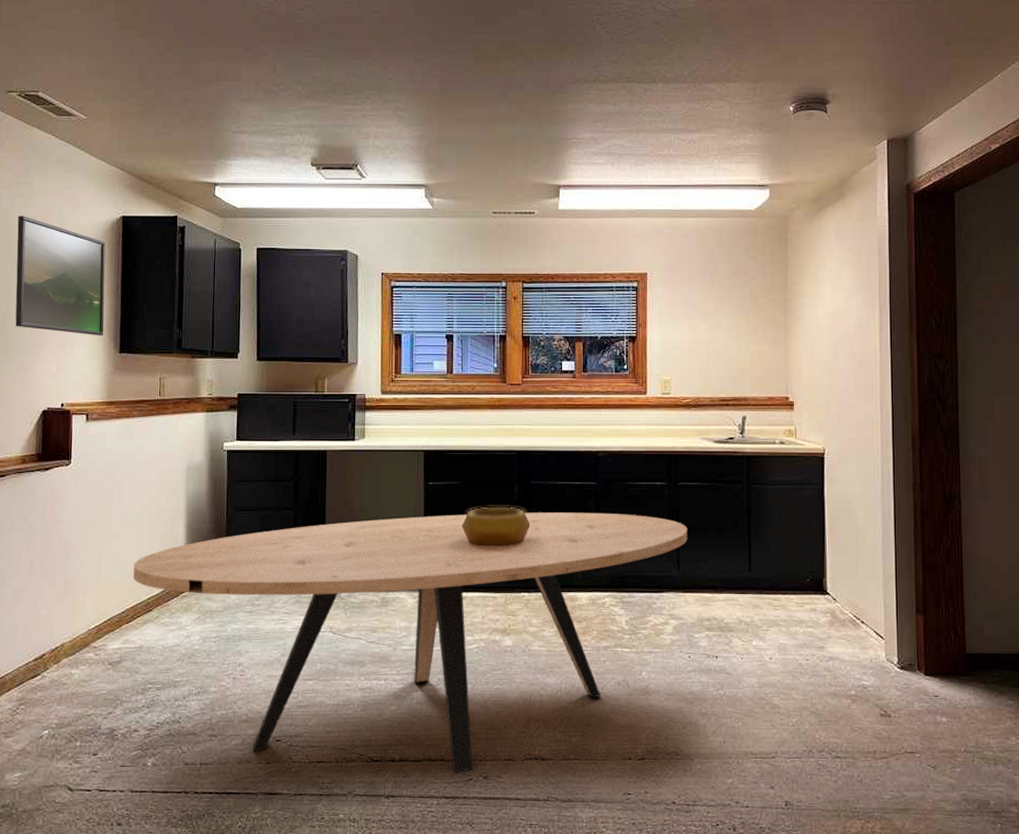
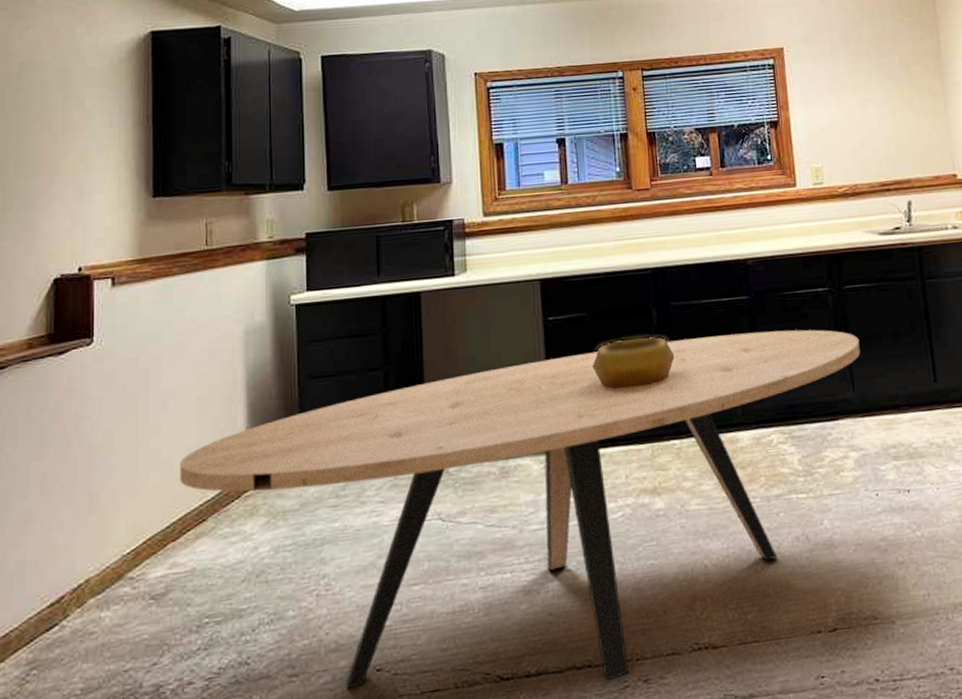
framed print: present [15,216,106,336] -> none [15,40,132,179]

